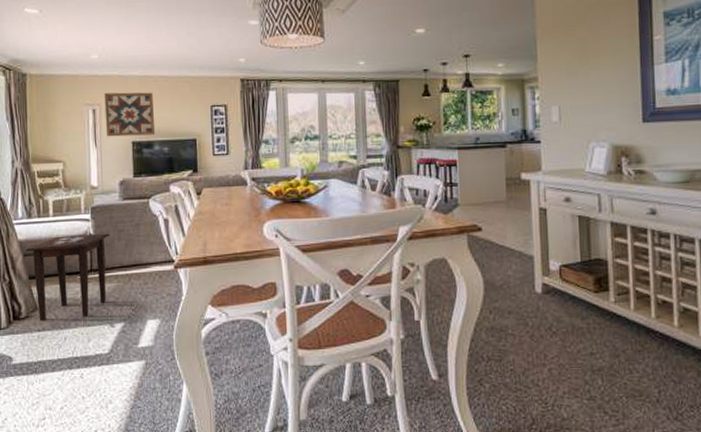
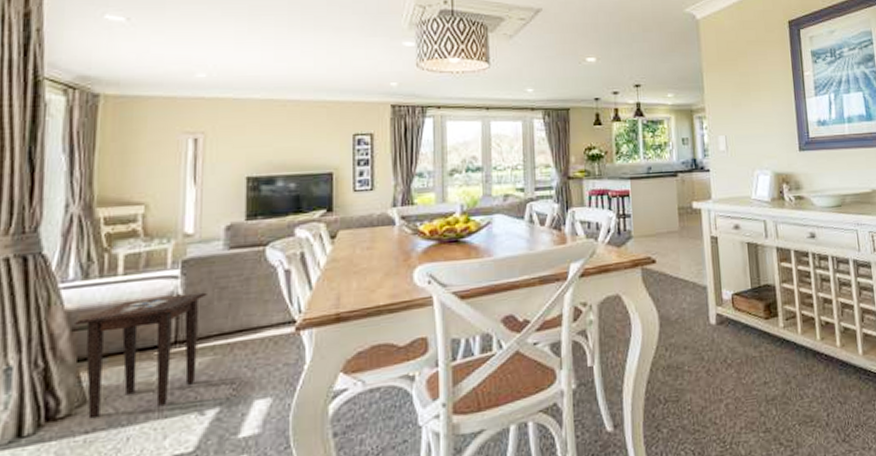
wall art: present [104,92,156,137] -> none [210,118,280,172]

